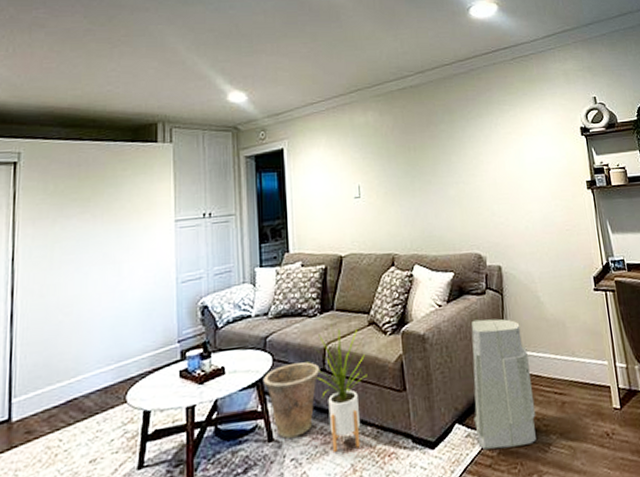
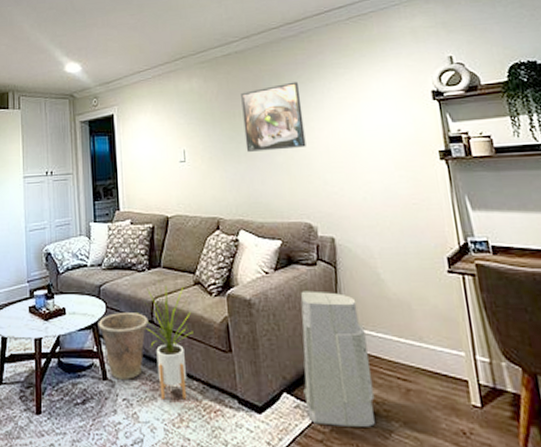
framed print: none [416,117,476,186] -> present [241,81,306,152]

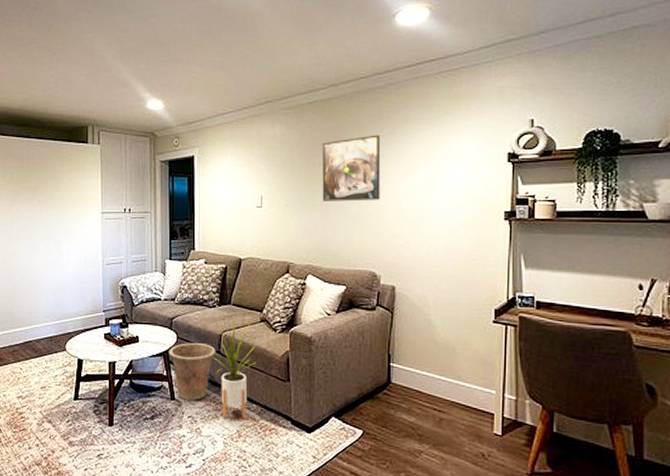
air purifier: present [301,291,375,427] -> none [350,332,412,447]

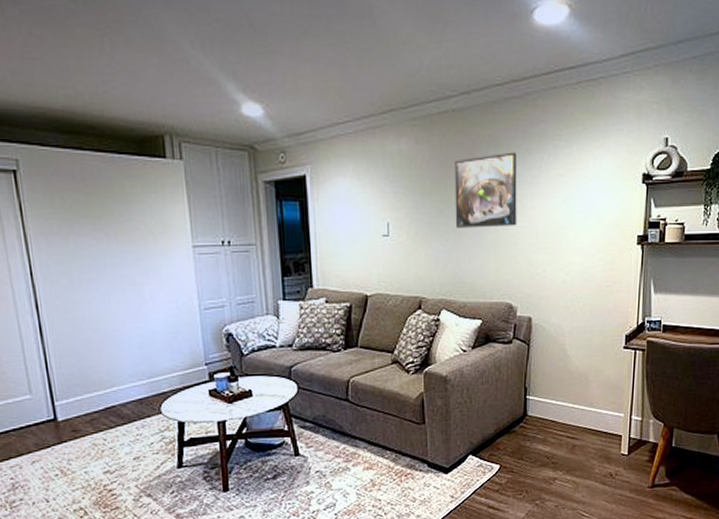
clay cup: present [168,343,216,401] -> none [289,392,344,454]
house plant: present [204,315,256,419] -> none [329,359,389,469]

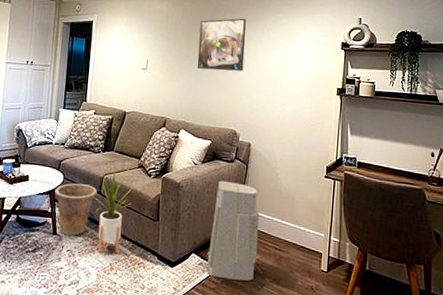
clay cup: none [289,392,344,454] -> present [54,183,97,236]
house plant: none [329,359,389,469] -> present [87,160,133,254]
air purifier: none [487,366,547,478] -> present [207,180,259,281]

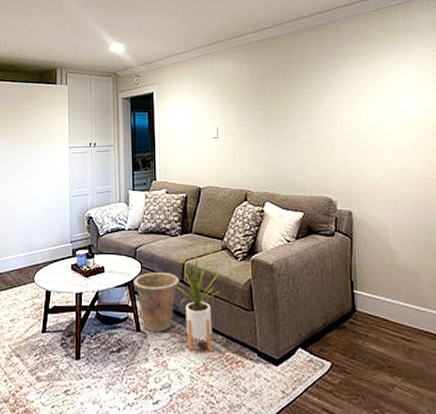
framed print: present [197,18,246,72] -> none [272,67,330,131]
air purifier: present [207,180,259,281] -> none [317,258,381,381]

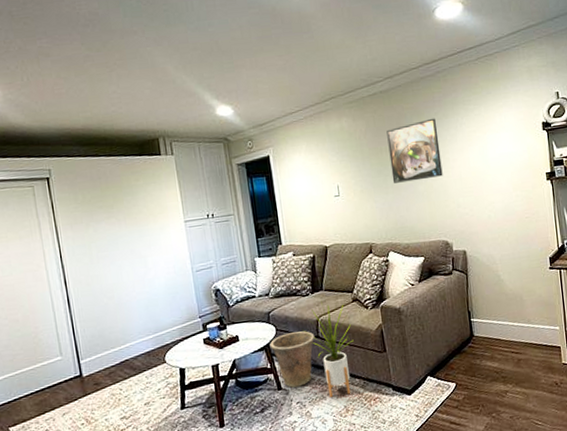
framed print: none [272,67,330,131] -> present [386,118,443,183]

